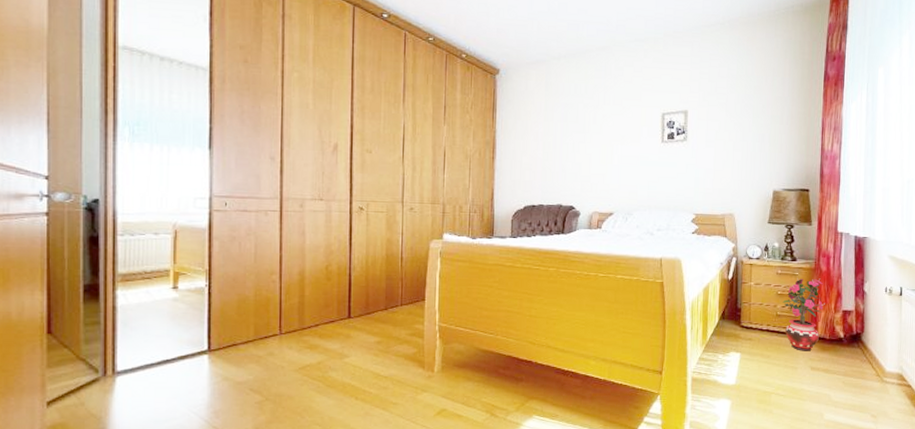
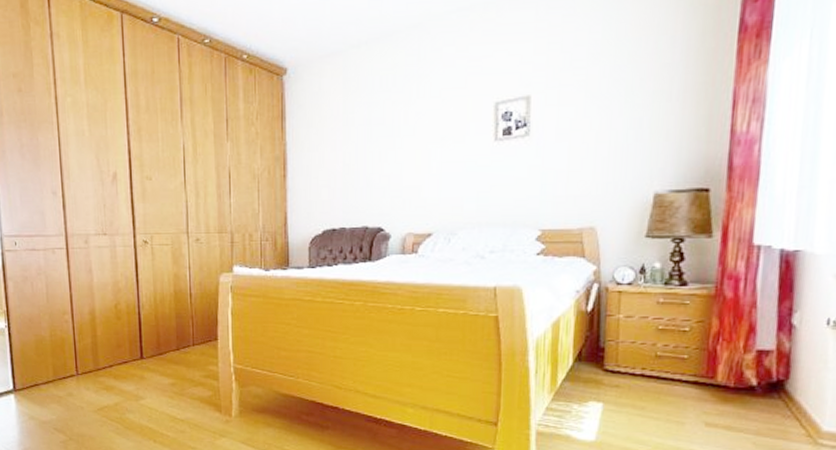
potted flower: present [782,278,825,351] -> none [664,308,729,403]

